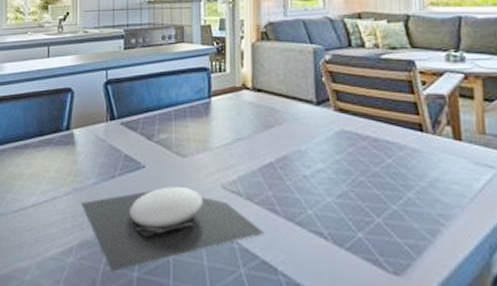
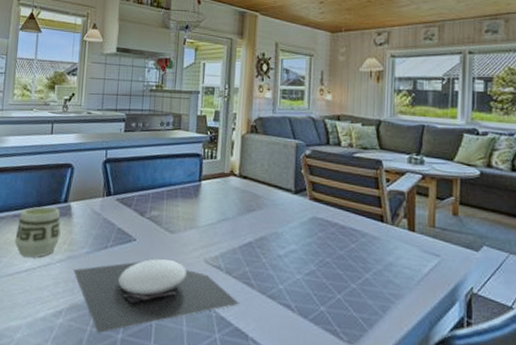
cup: none [18,136,65,192] -> present [14,206,61,258]

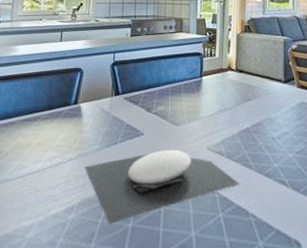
cup: present [14,206,61,258] -> none [25,109,71,159]

